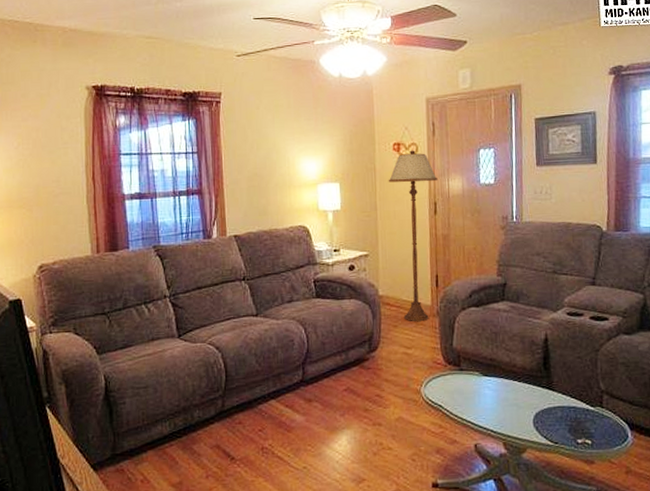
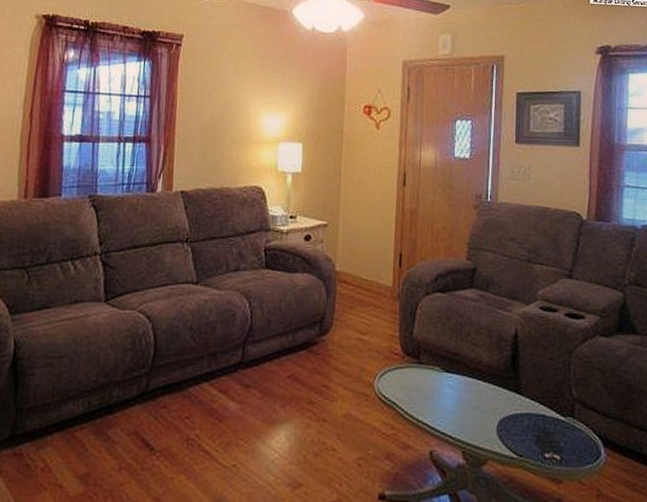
floor lamp: present [388,150,438,321] -> none [355,114,409,304]

